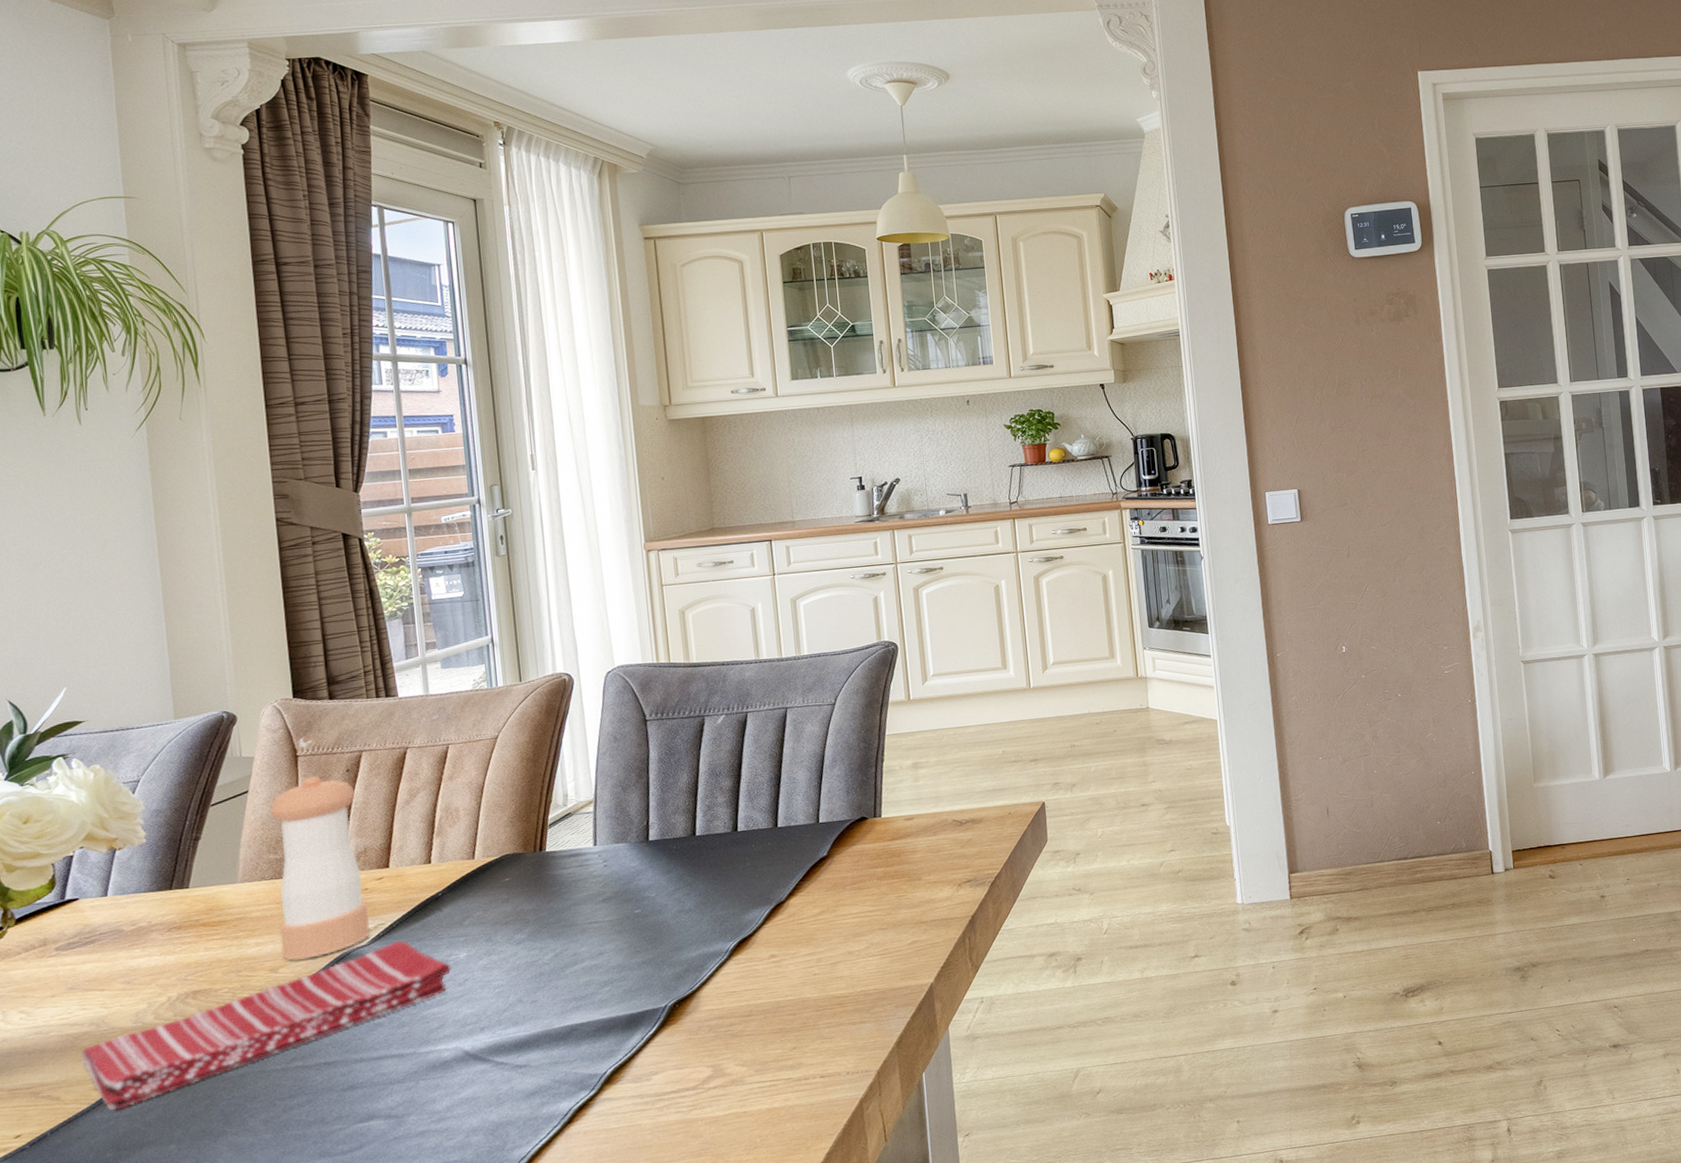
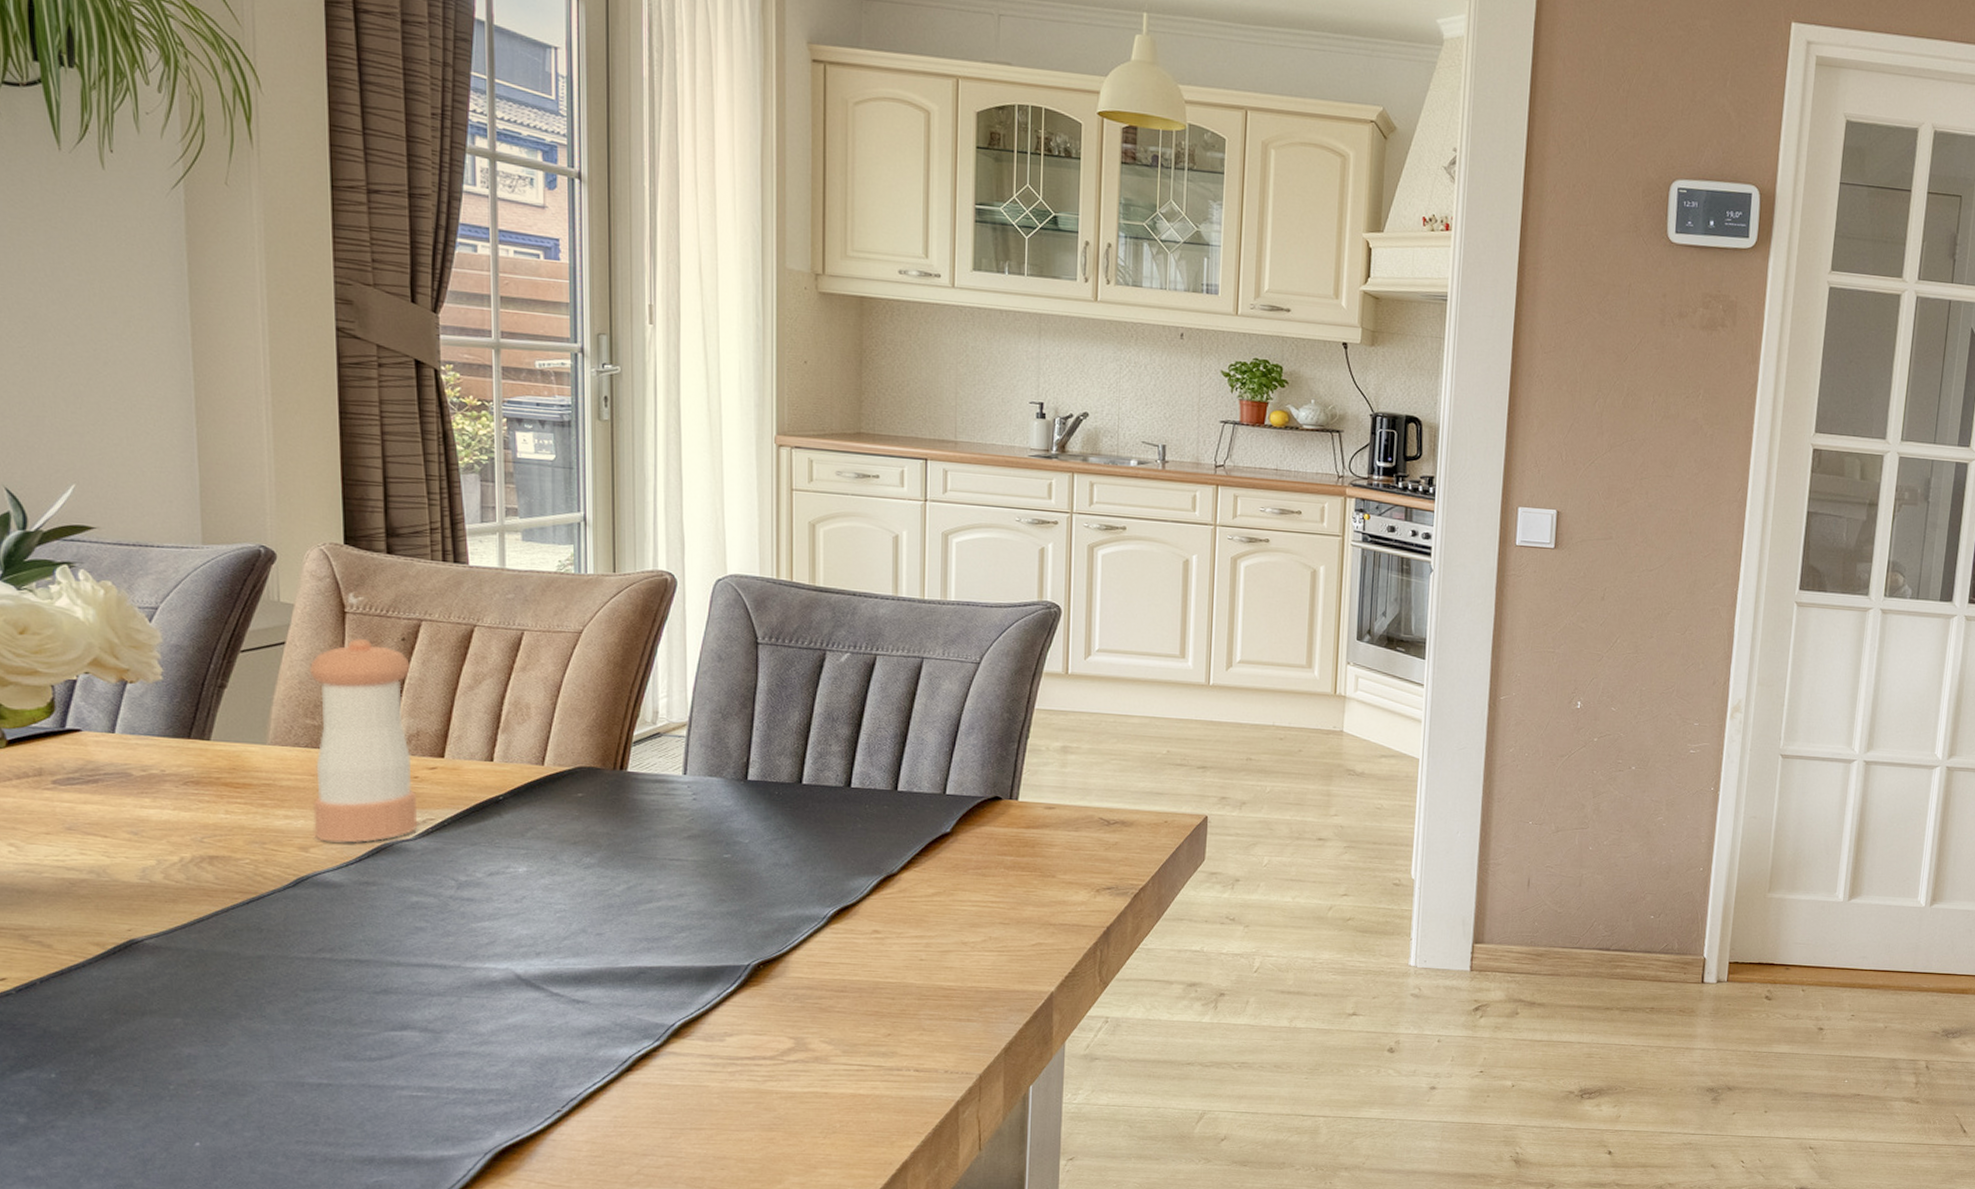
dish towel: present [81,941,451,1111] -> none [78,840,508,970]

